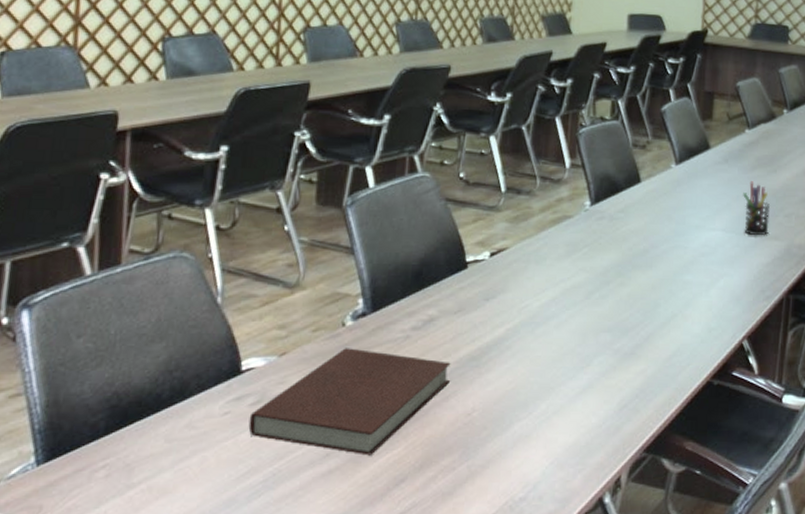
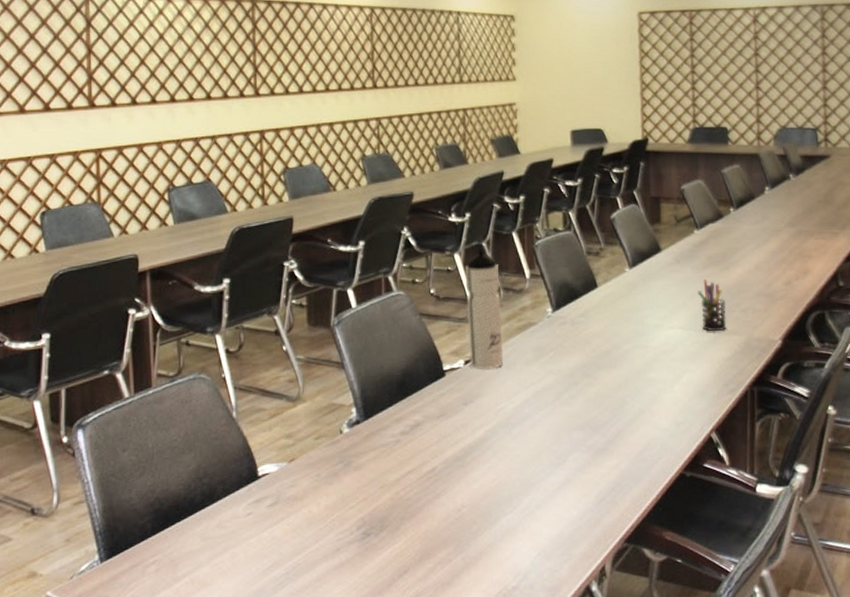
notebook: present [248,348,451,456] -> none [269,453,440,550]
water bottle: none [496,134,537,263] -> present [465,250,504,369]

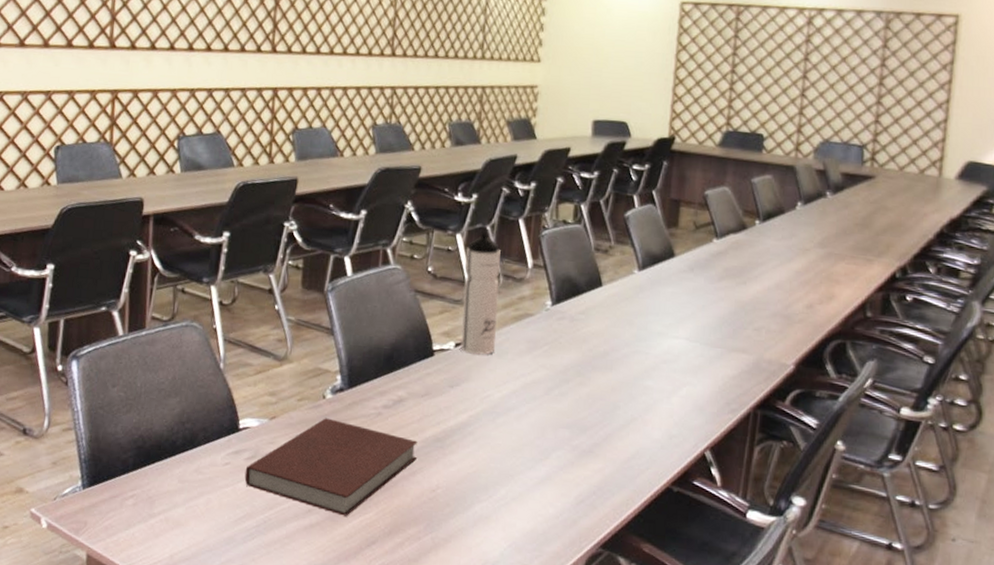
notebook: none [269,453,440,550] -> present [244,418,418,516]
pen holder: present [698,279,727,332] -> none [709,292,738,348]

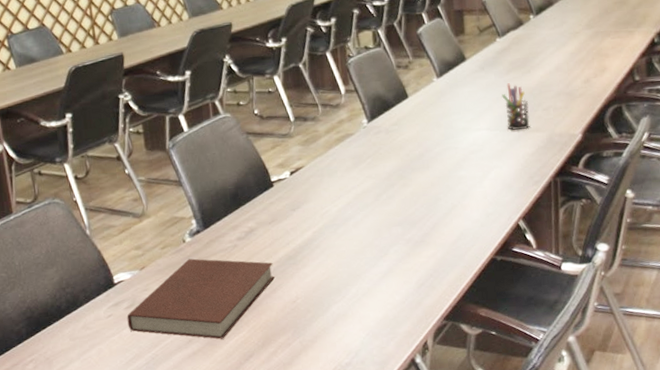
water bottle: present [460,233,501,355] -> none [284,71,326,179]
pen holder: none [709,292,738,348] -> present [502,83,530,131]

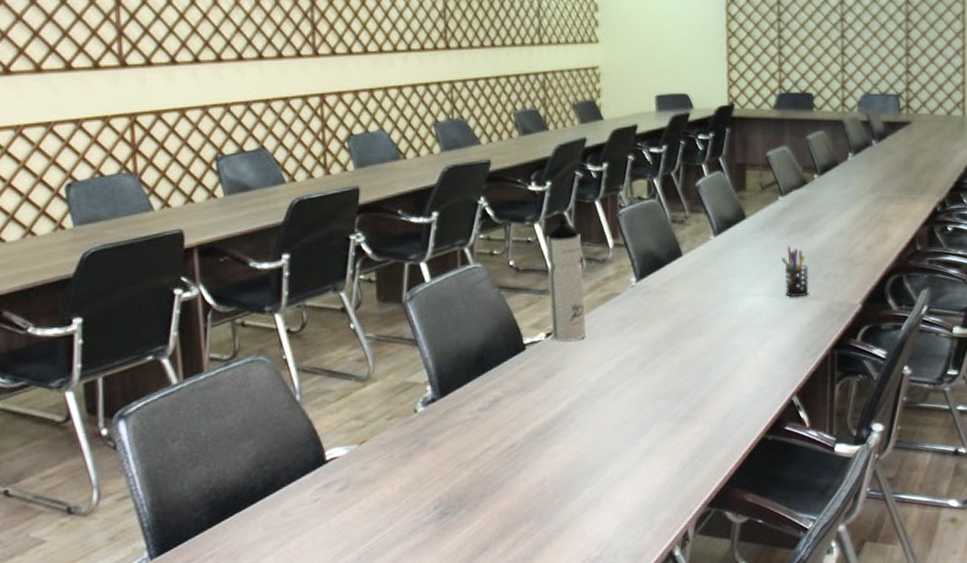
notebook: present [127,258,276,339] -> none [338,432,521,529]
water bottle: none [284,71,326,179] -> present [545,219,587,342]

